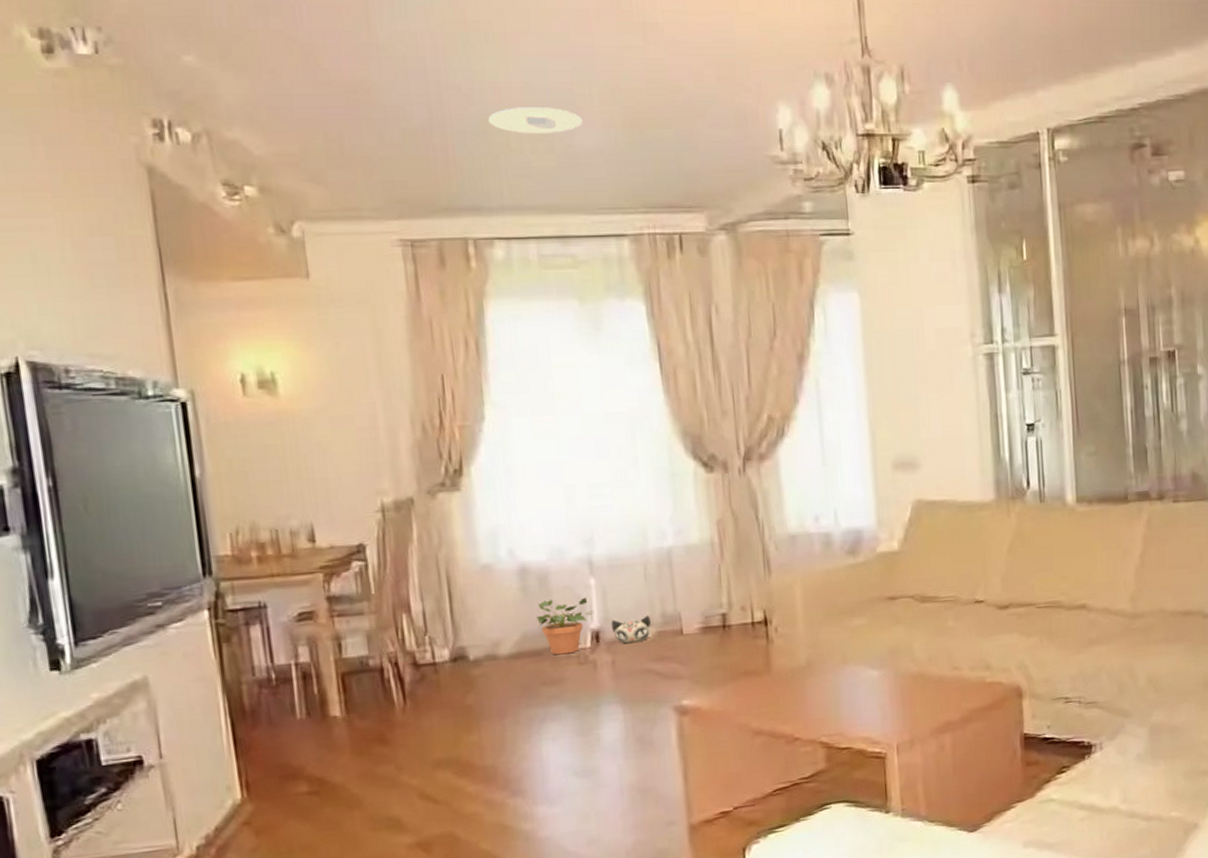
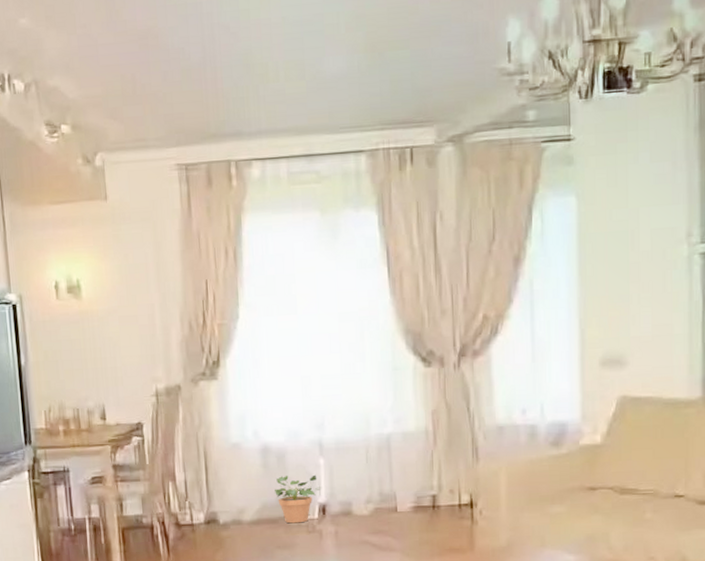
recessed light: present [488,107,583,135] -> none [251,38,330,65]
plush toy: present [611,615,651,643] -> none [336,493,370,516]

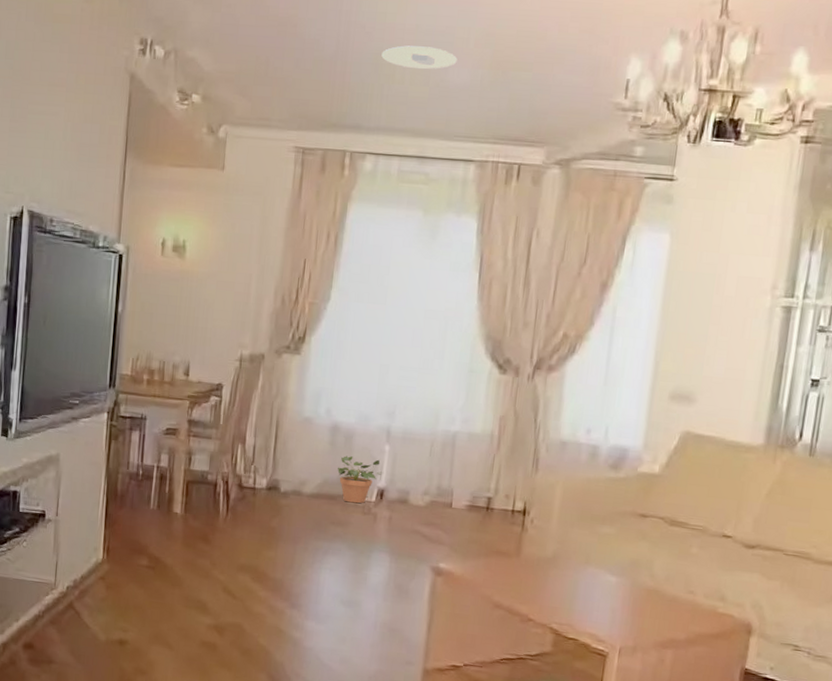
recessed light: none [251,38,330,65] -> present [381,45,458,70]

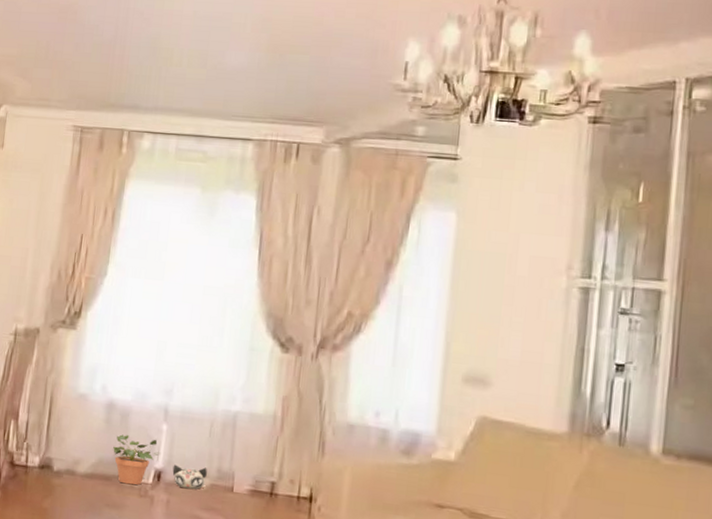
recessed light: present [381,45,458,70] -> none [159,30,235,53]
plush toy: none [394,483,428,506] -> present [172,464,207,489]

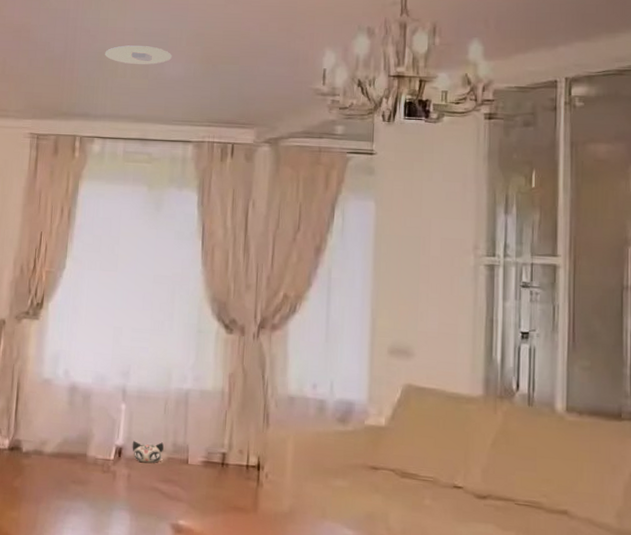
potted plant: present [113,434,160,485] -> none [77,415,120,462]
recessed light: none [159,30,235,53] -> present [105,45,172,65]

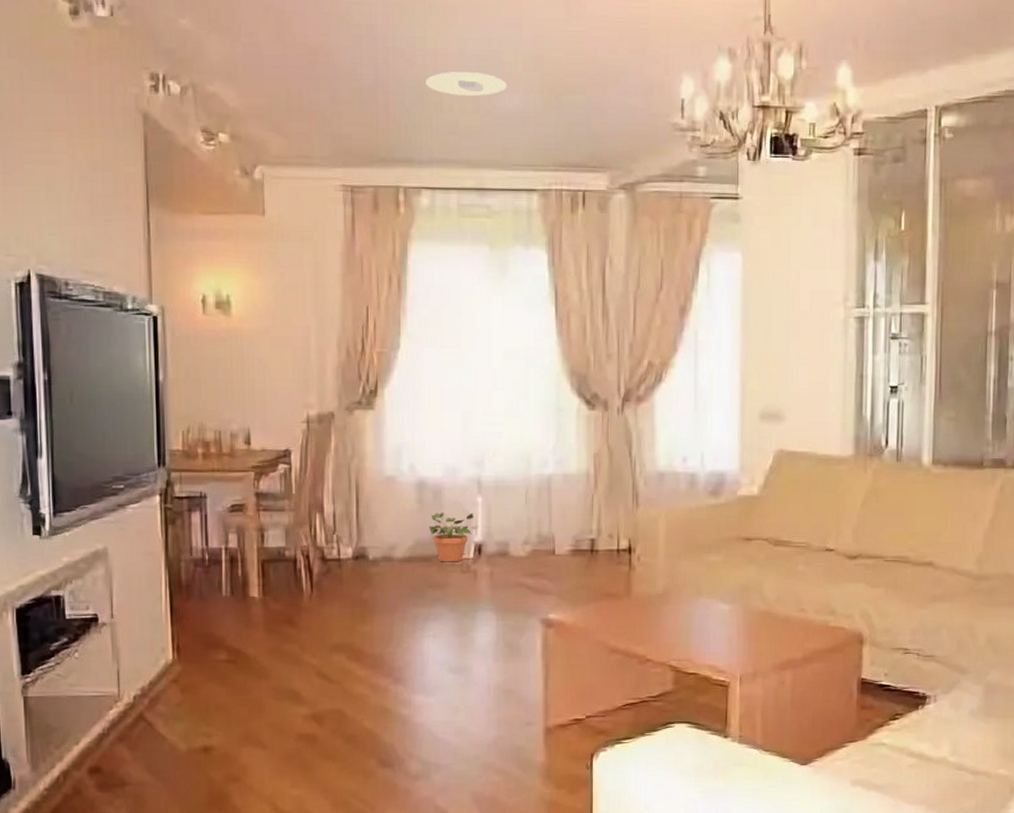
potted plant: none [77,415,120,462] -> present [429,513,478,562]
plush toy: present [132,441,164,463] -> none [492,534,527,557]

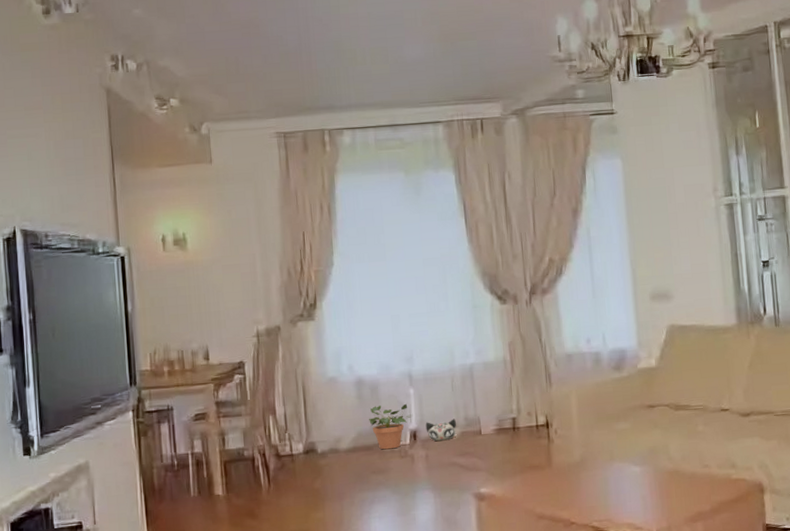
recessed light: present [426,72,507,97] -> none [341,30,410,51]
plush toy: none [492,534,527,557] -> present [425,418,457,441]

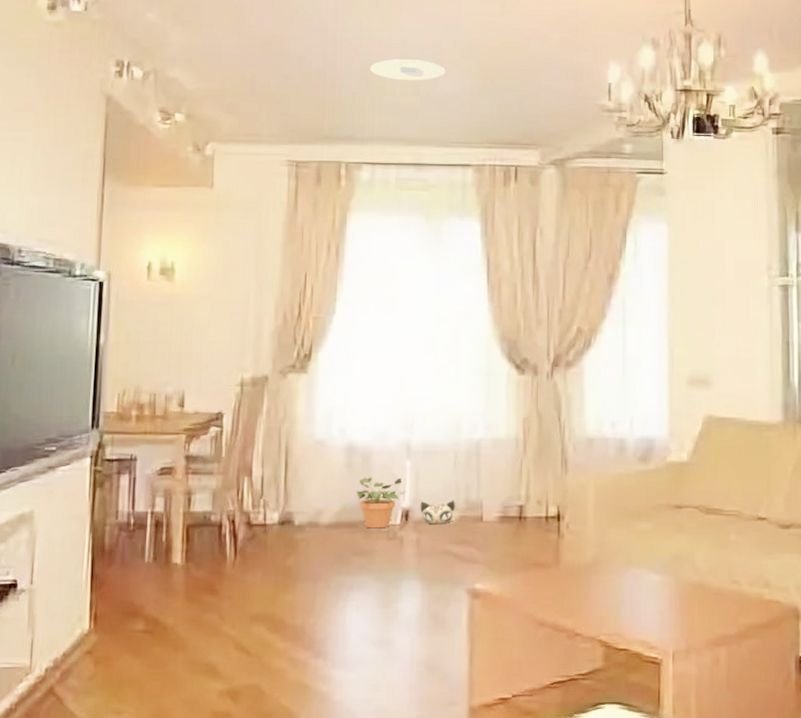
recessed light: none [341,30,410,51] -> present [370,59,446,81]

